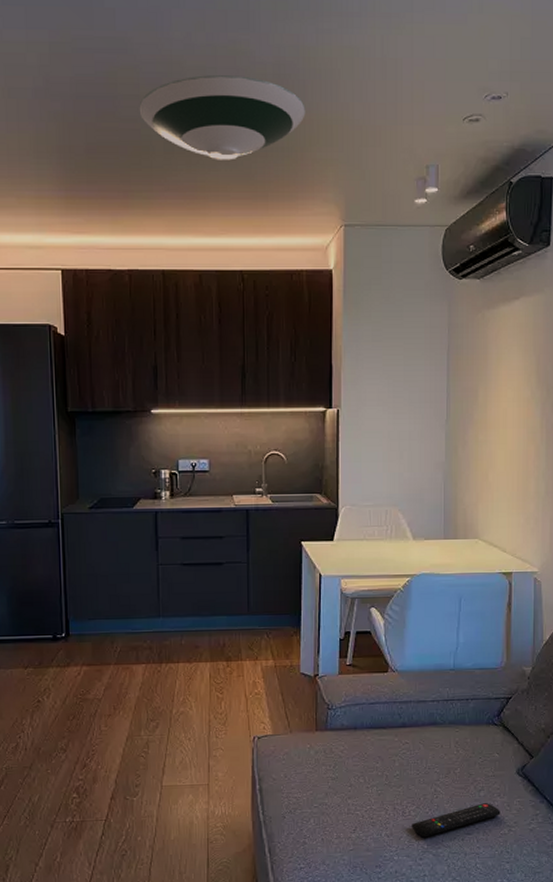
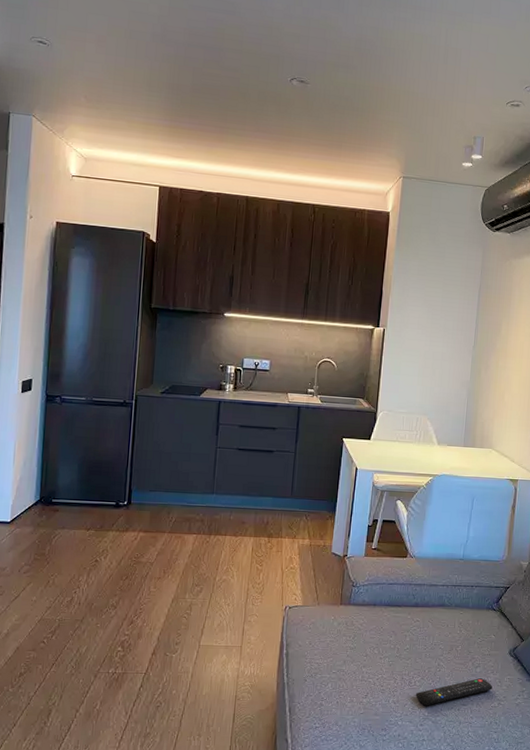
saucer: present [139,75,306,160] -> none [240,41,380,113]

